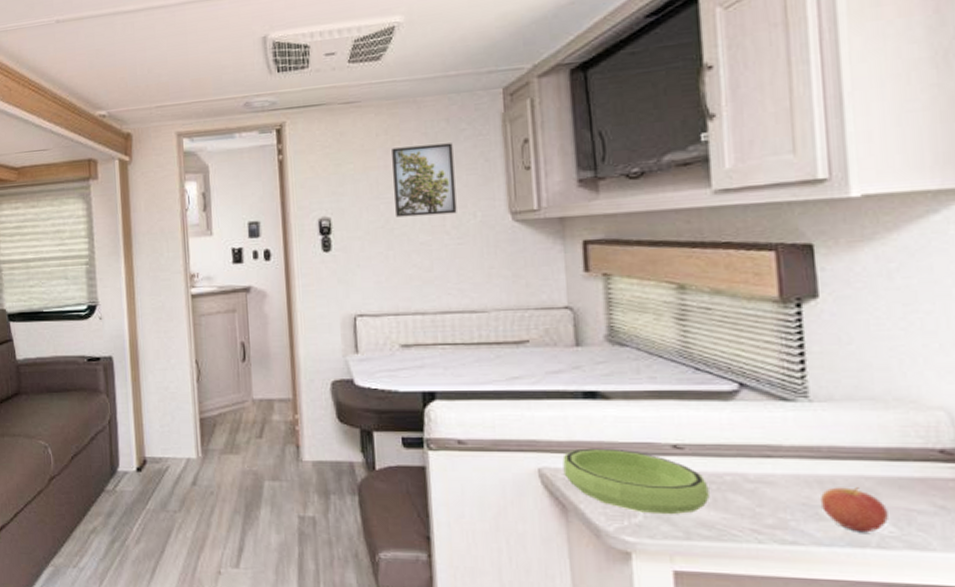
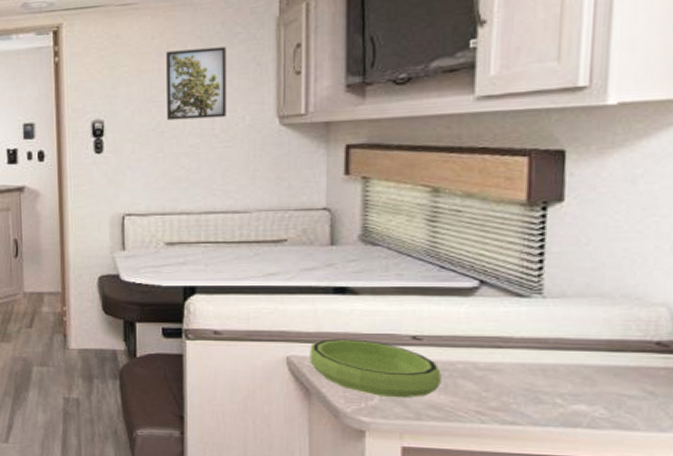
apple: present [819,486,888,533] -> none [541,373,601,415]

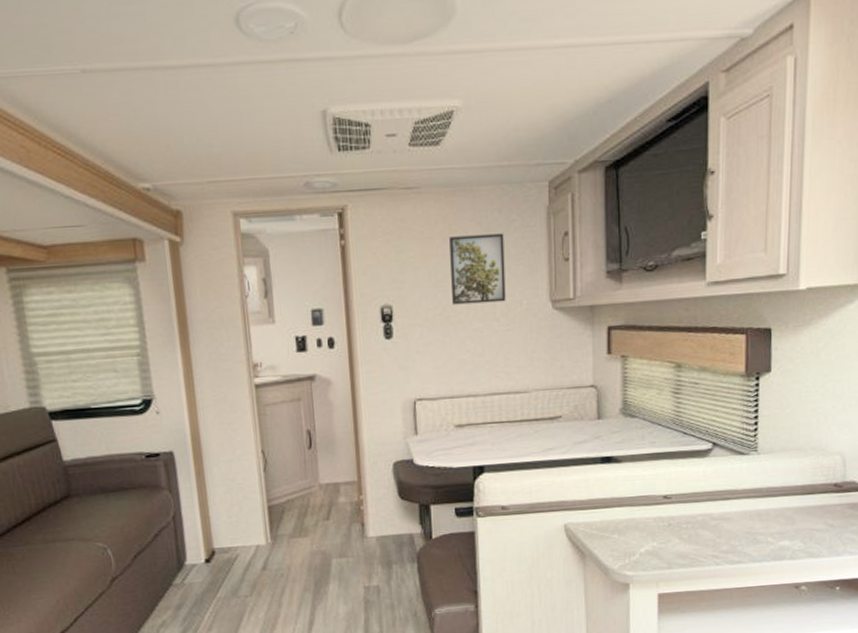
bowl: present [310,338,442,398] -> none [583,502,686,552]

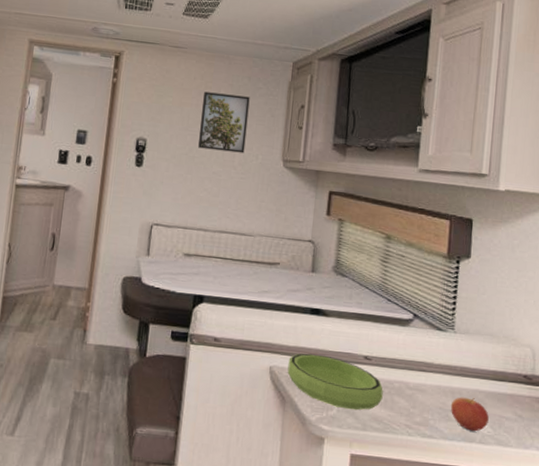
bowl: none [583,502,686,552] -> present [287,353,383,410]
apple: none [758,515,799,549] -> present [450,397,489,432]

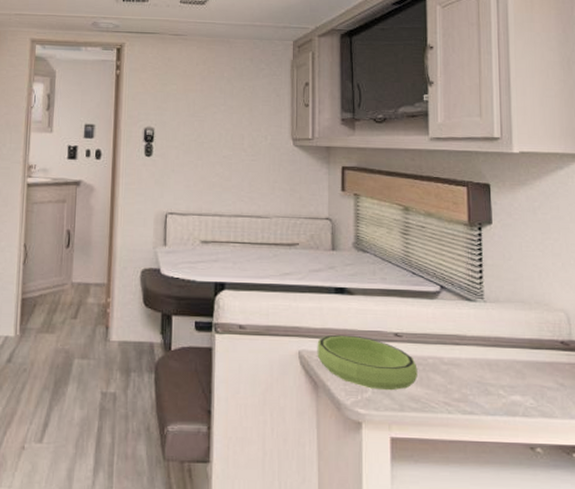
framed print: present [198,91,250,154] -> none [206,77,254,135]
apple: present [450,397,489,432] -> none [488,368,530,404]

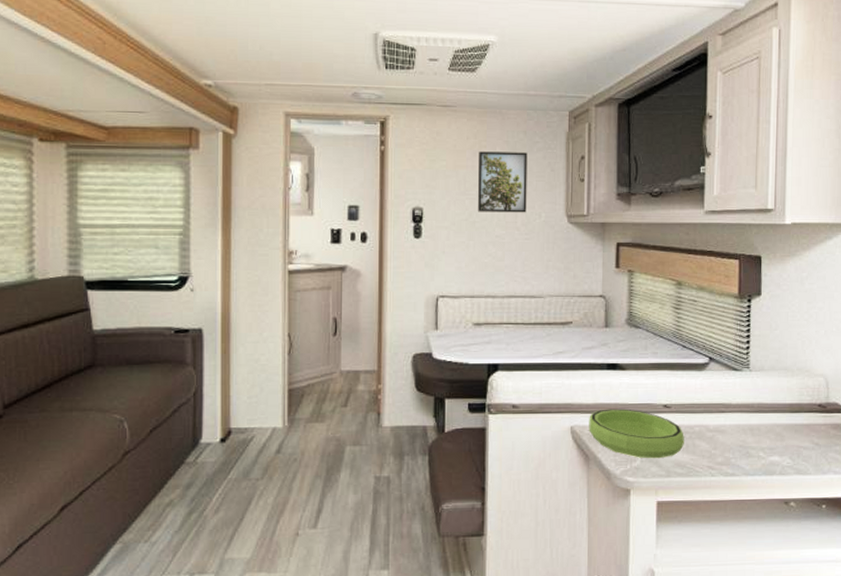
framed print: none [206,77,254,135] -> present [478,151,528,213]

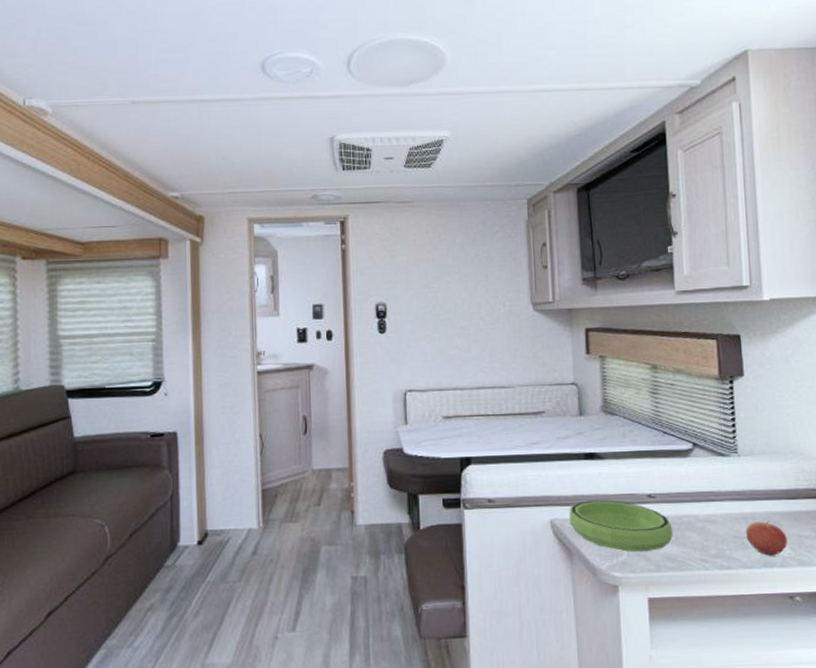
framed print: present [478,151,528,213] -> none [439,243,491,305]
apple: none [750,431,787,464] -> present [745,520,787,556]

